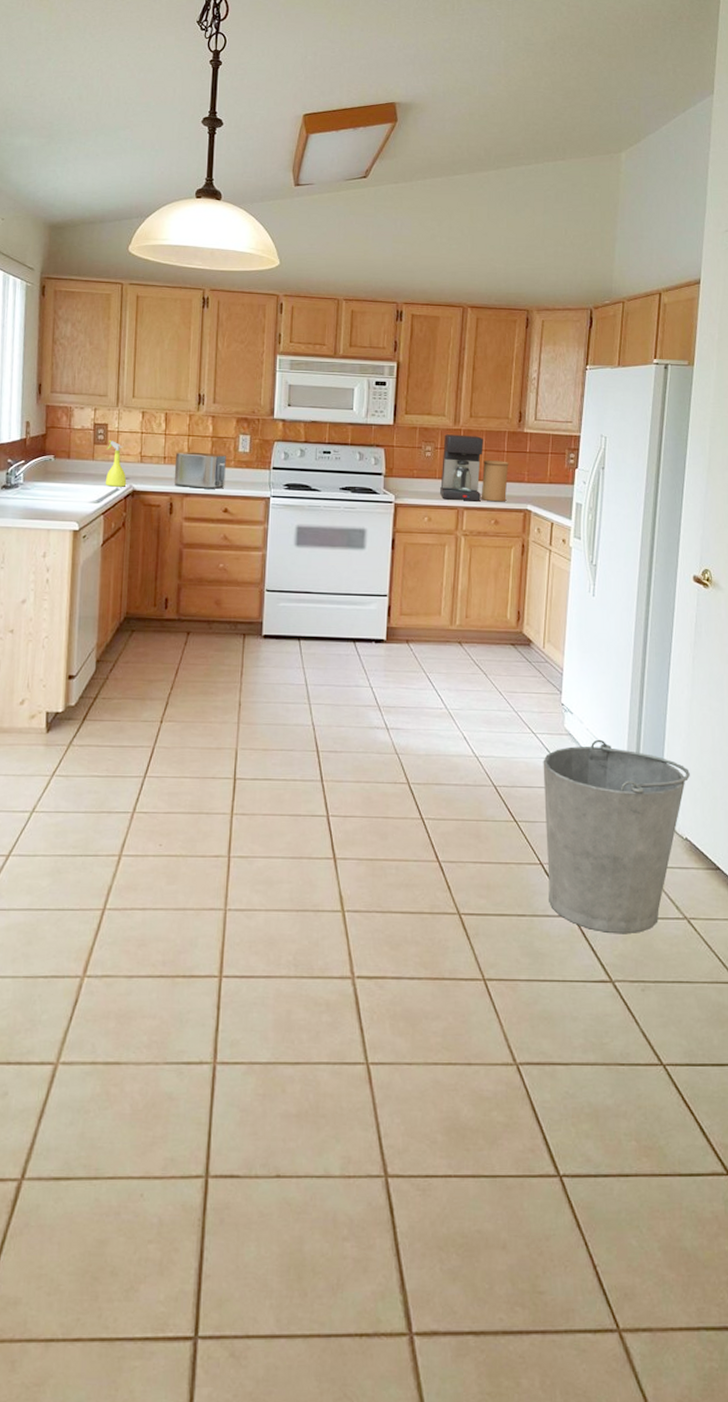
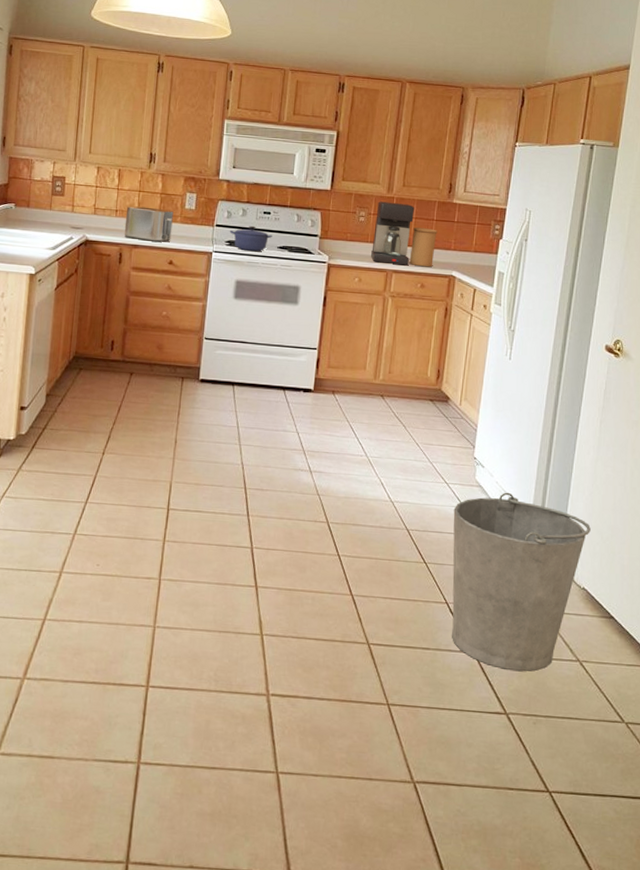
spray bottle: present [105,441,127,487] -> none [60,192,81,236]
cooking pot: none [287,466,334,495] -> present [229,225,272,252]

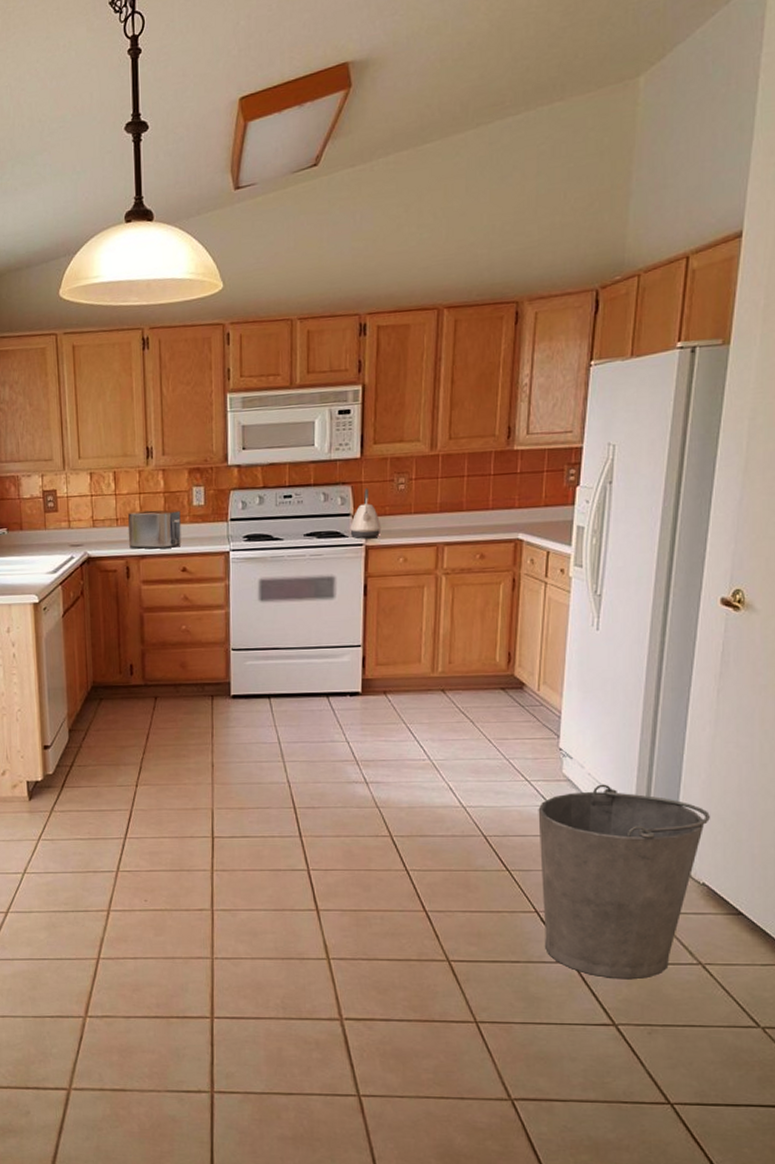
cooking pot: present [229,225,272,252] -> none [246,514,297,545]
kettle: none [316,215,343,259] -> present [350,487,382,539]
coffee maker: present [371,201,414,266] -> none [416,460,466,536]
canister: present [409,227,437,267] -> none [463,486,496,534]

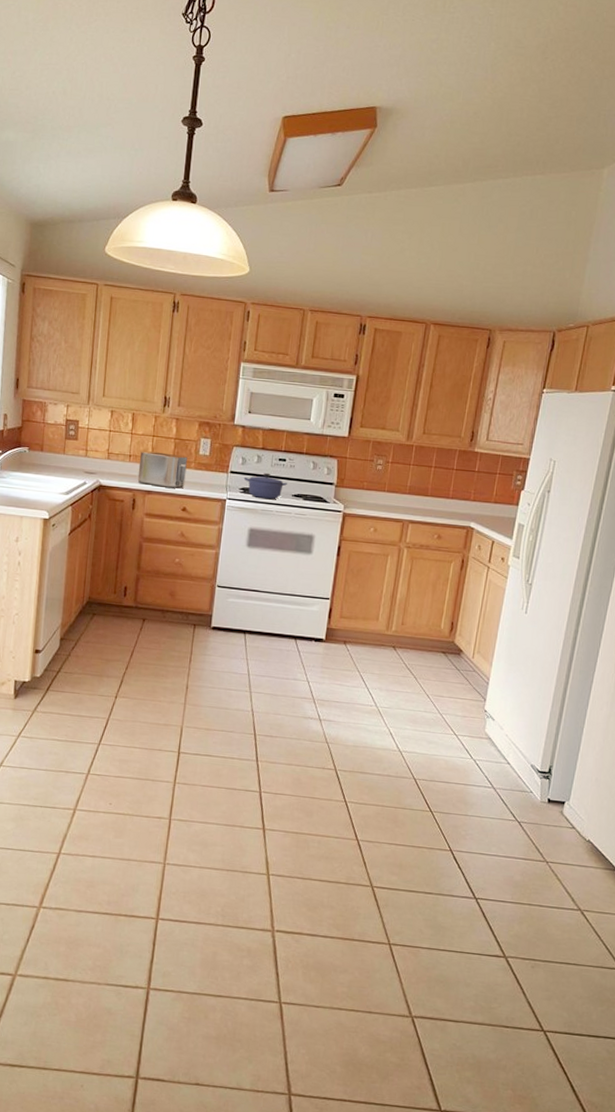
cooking pot: none [246,514,297,545] -> present [243,472,287,500]
kettle: present [350,487,382,539] -> none [331,463,359,508]
bucket: present [538,784,710,980] -> none [454,745,600,918]

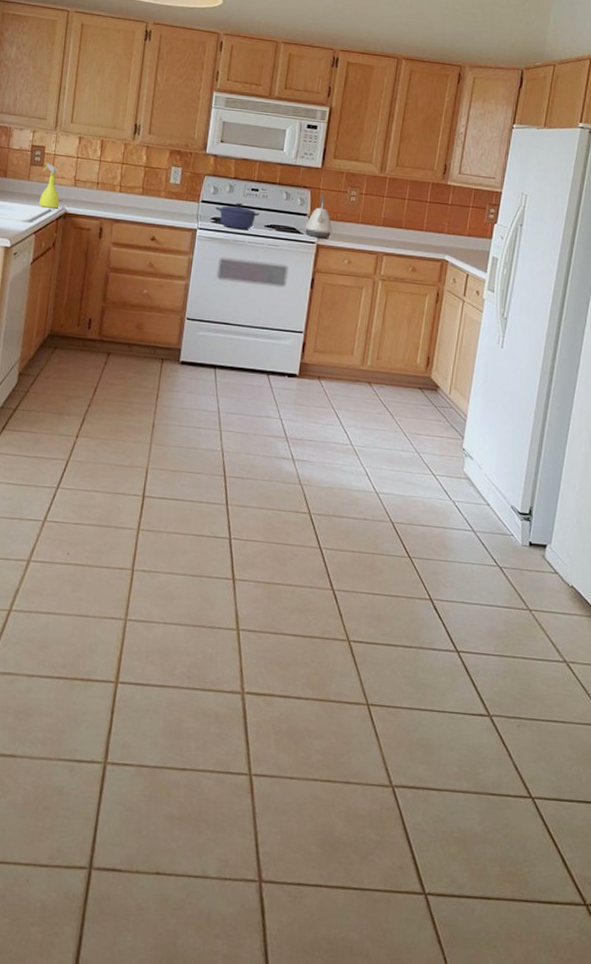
spray bottle: none [74,436,94,481] -> present [38,163,60,209]
toaster: present [137,451,188,489] -> none [105,178,158,218]
kettle: none [331,463,359,508] -> present [305,194,333,239]

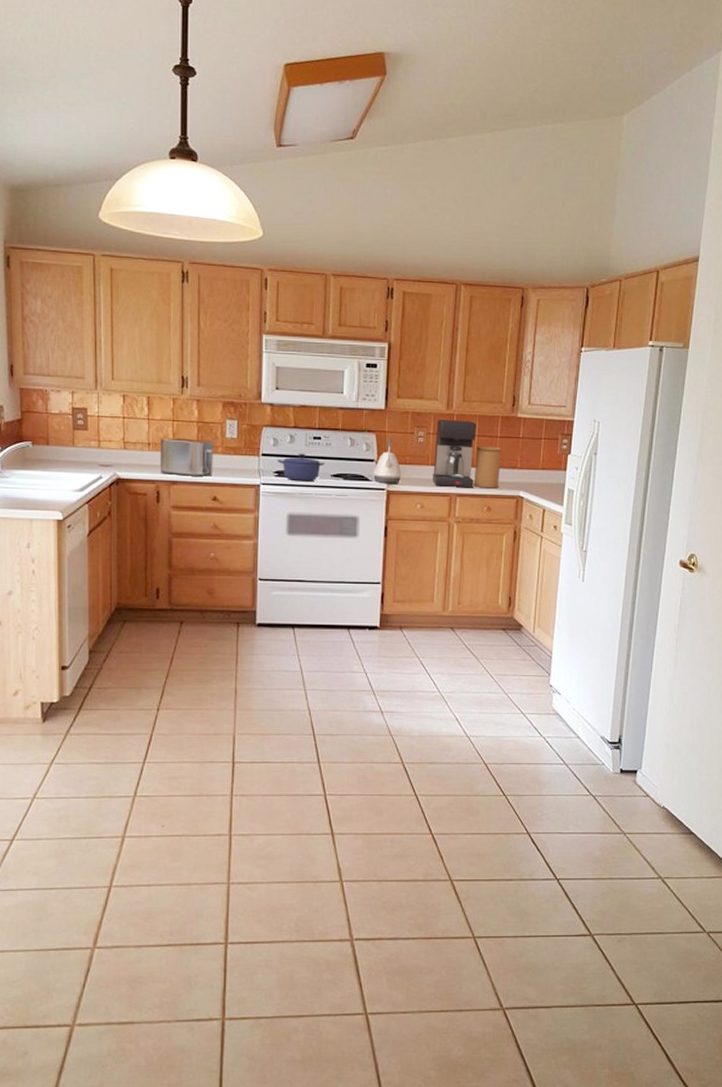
spray bottle: present [38,163,60,209] -> none [87,426,110,475]
toaster: none [105,178,158,218] -> present [159,438,213,477]
coffee maker: none [361,181,408,249] -> present [433,419,476,488]
canister: none [400,209,431,251] -> present [473,446,502,489]

